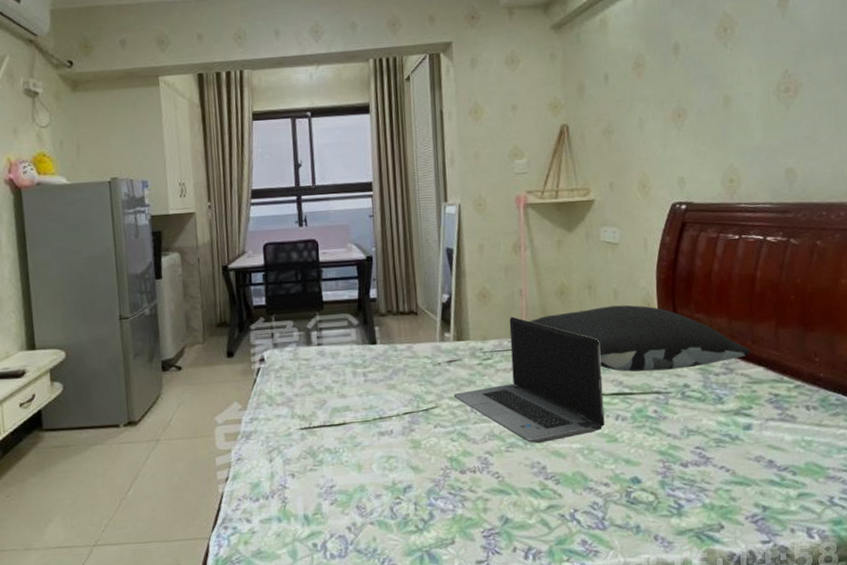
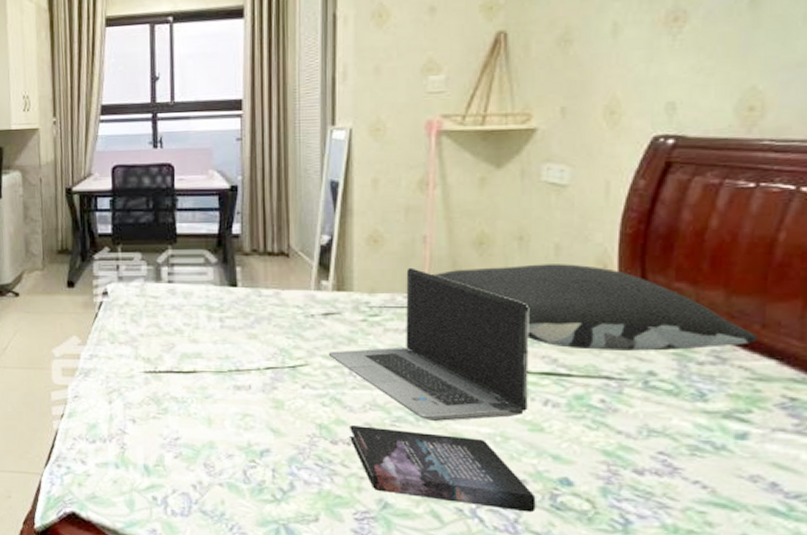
book: none [473,453,617,510] -> present [348,425,536,513]

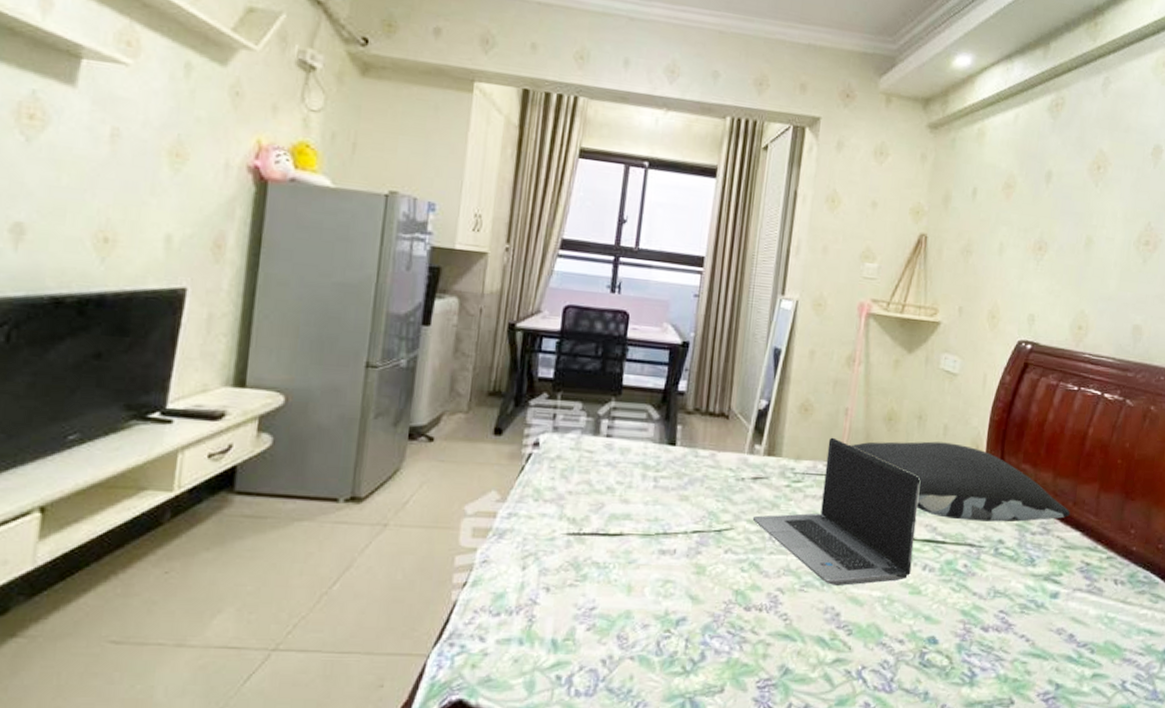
book: present [348,425,536,513] -> none [762,591,909,671]

